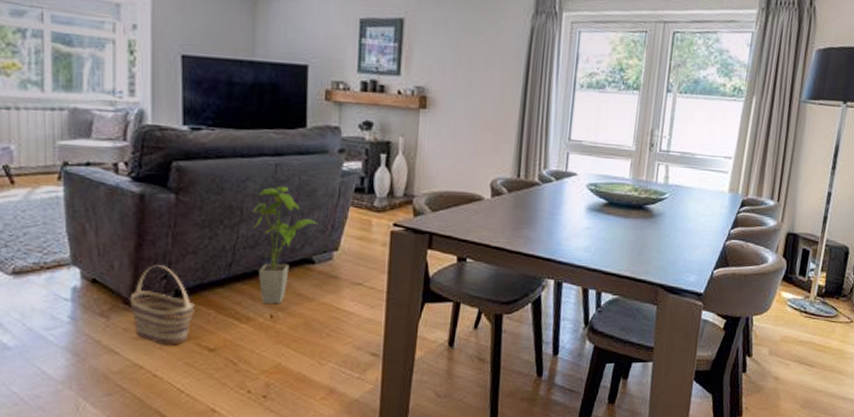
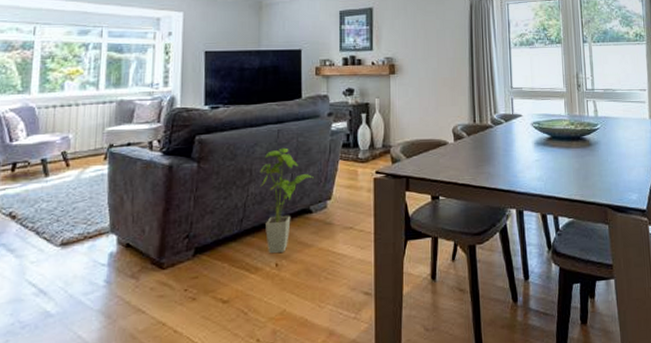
basket: present [129,265,195,345] -> none [156,226,211,301]

